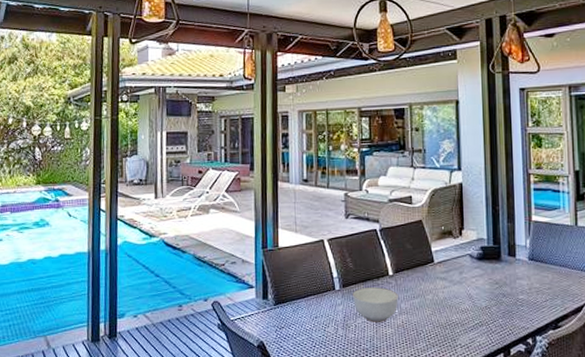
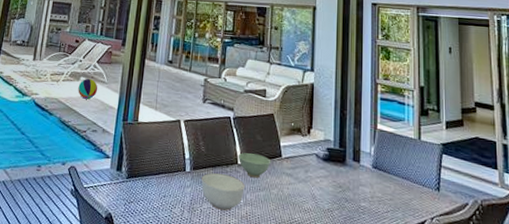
beach ball: none [209,209,231,232] -> present [78,78,98,99]
bowl: none [388,263,424,287] -> present [238,153,271,178]

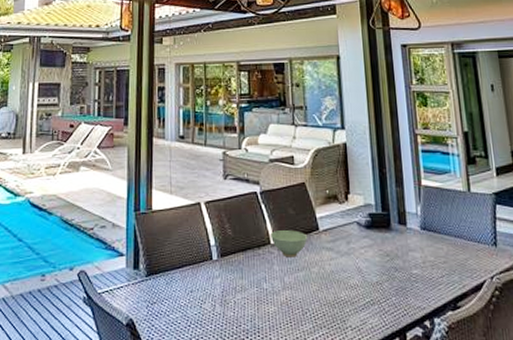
beach ball: present [78,78,98,99] -> none [79,167,102,191]
bowl: present [201,173,245,211] -> none [232,258,281,299]

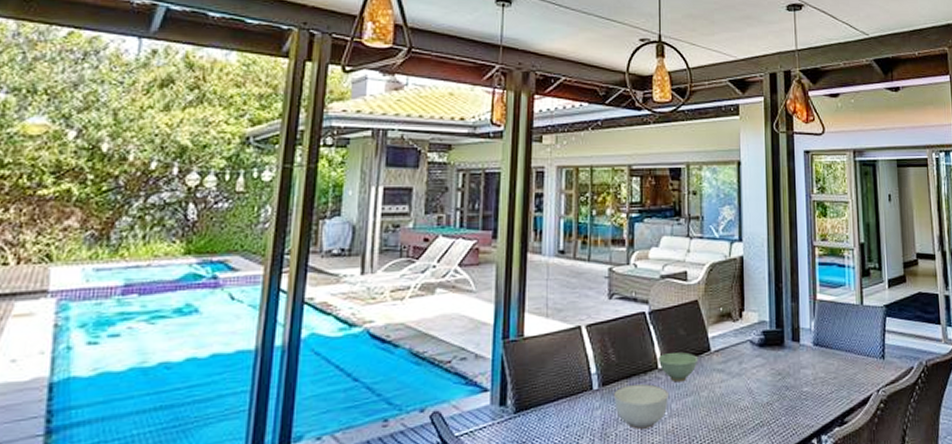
bowl: none [232,258,281,299] -> present [614,384,668,429]

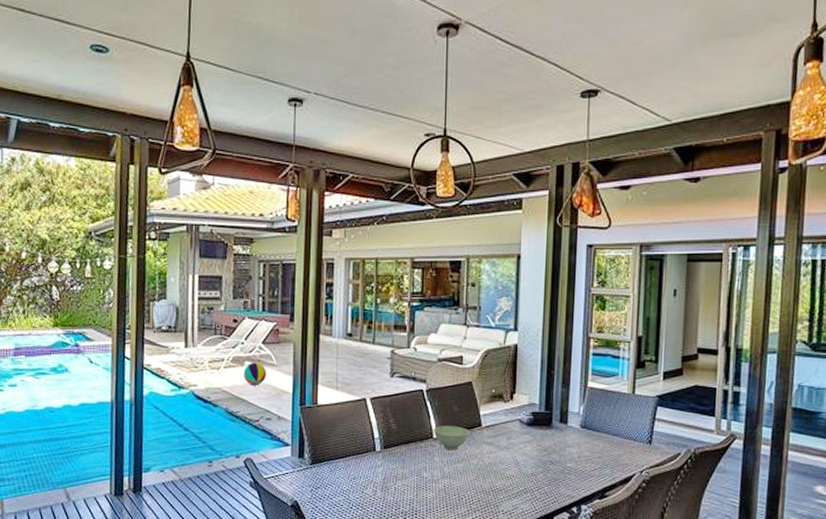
beach ball: none [434,289,463,318] -> present [243,362,267,386]
bowl: present [614,384,668,429] -> none [394,450,442,486]

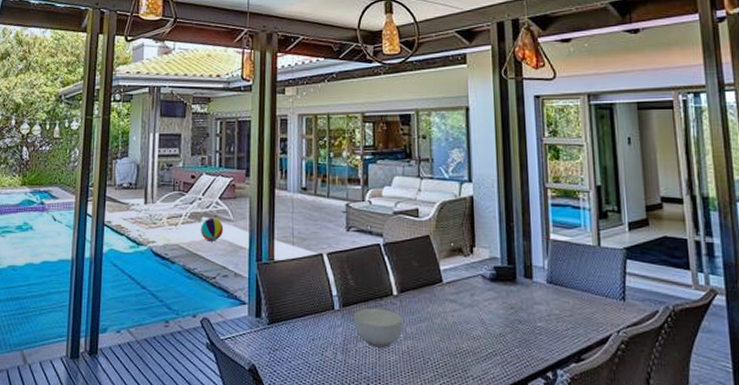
bowl: none [394,450,442,486] -> present [353,308,403,348]
bowl: present [433,426,470,450] -> none [392,282,431,309]

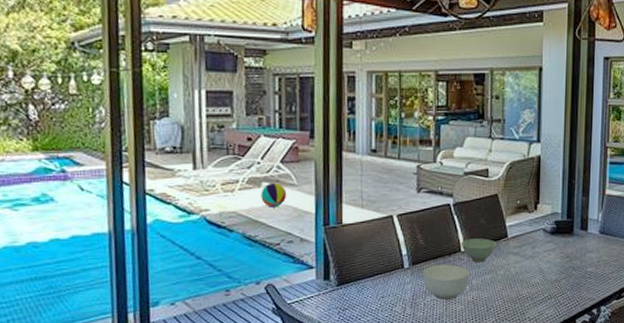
bowl: none [392,282,431,309] -> present [461,238,497,263]

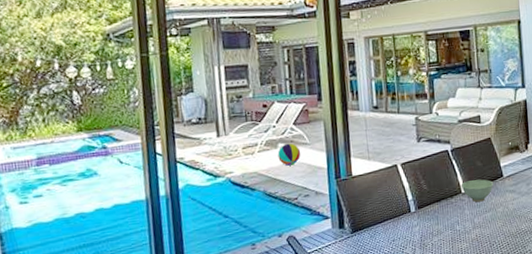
bowl: present [423,264,470,300] -> none [428,205,472,239]

